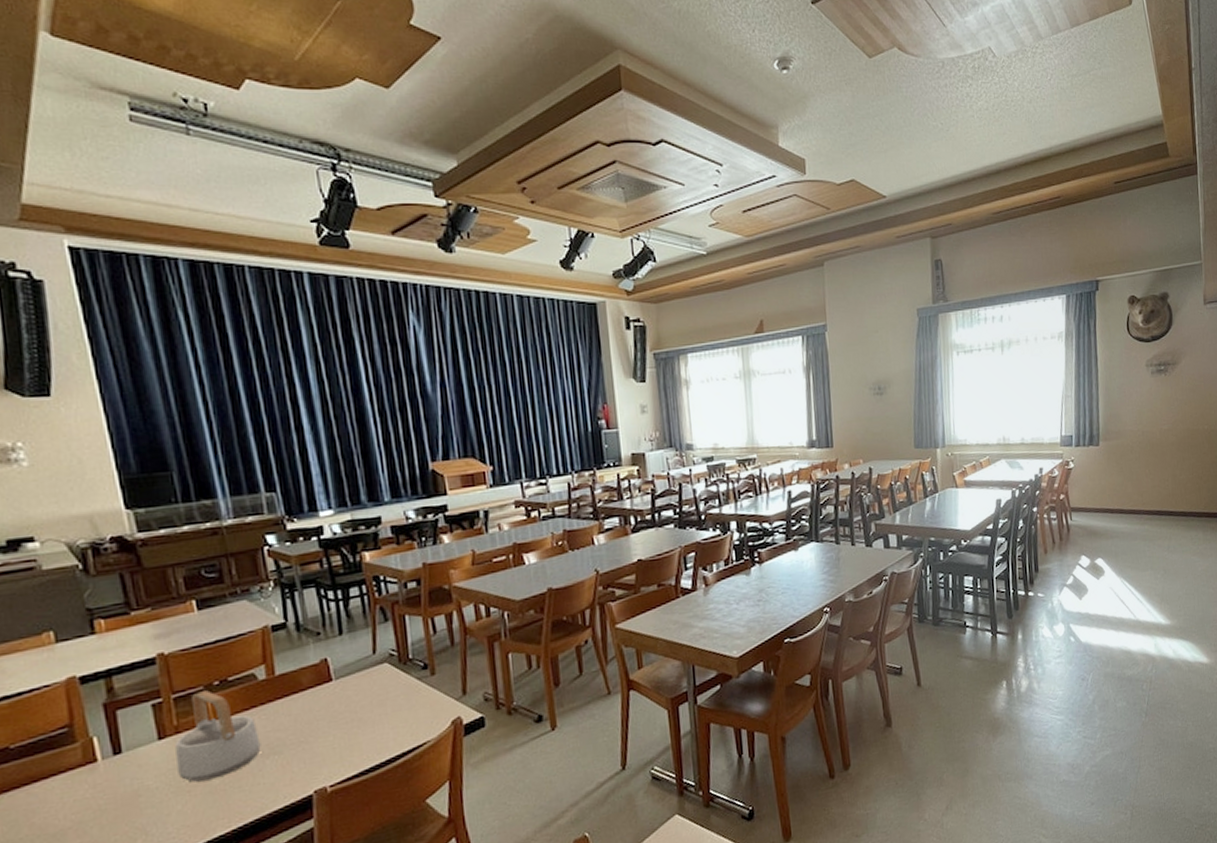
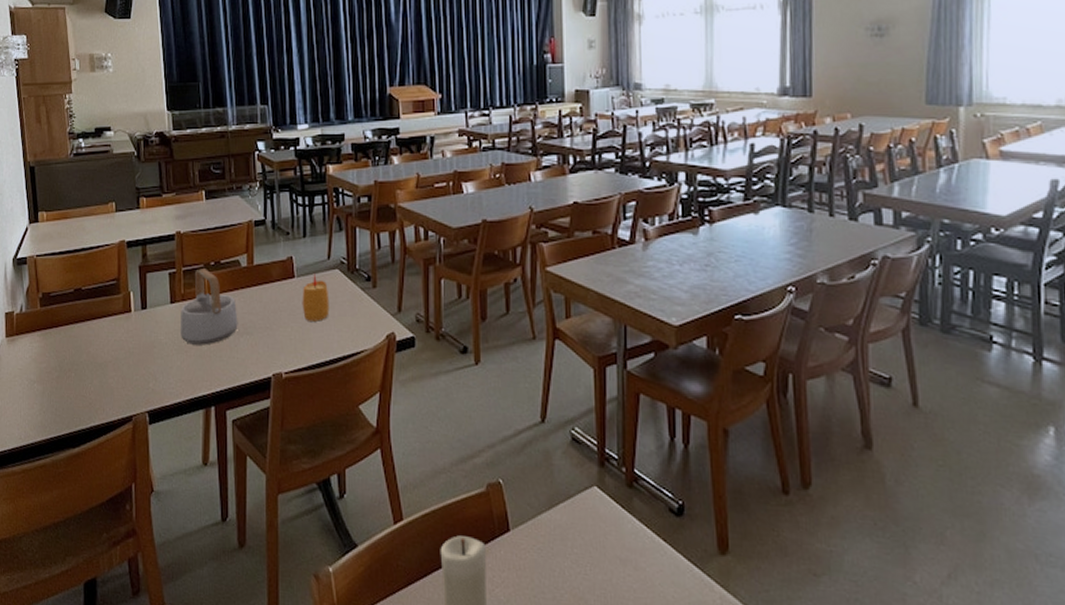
candle: none [344,672,381,725] -> present [302,273,330,322]

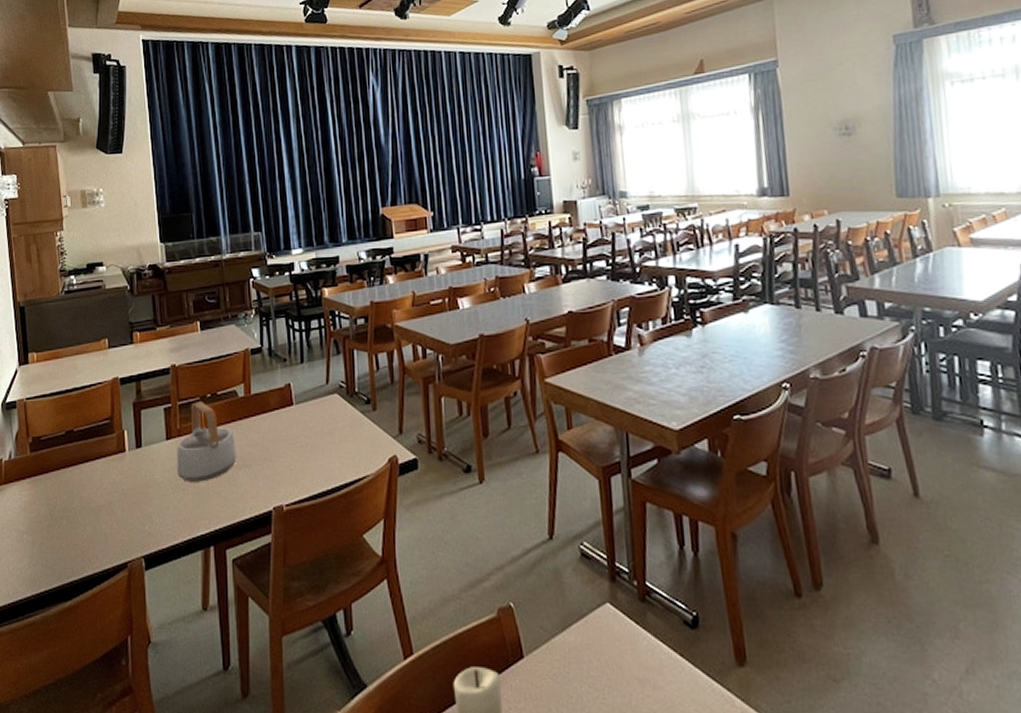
candle: present [302,273,330,322] -> none [301,399,330,449]

